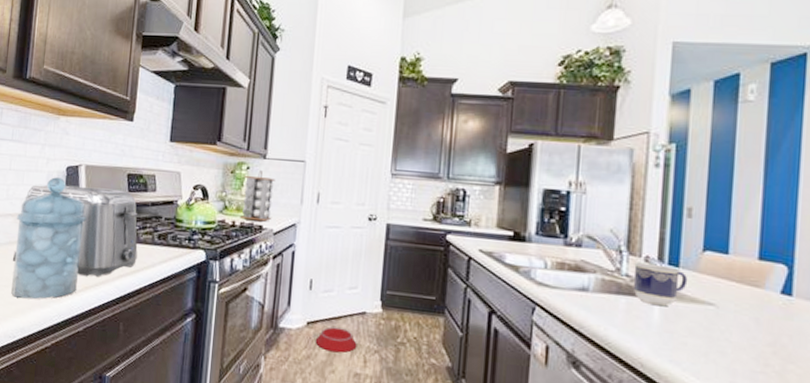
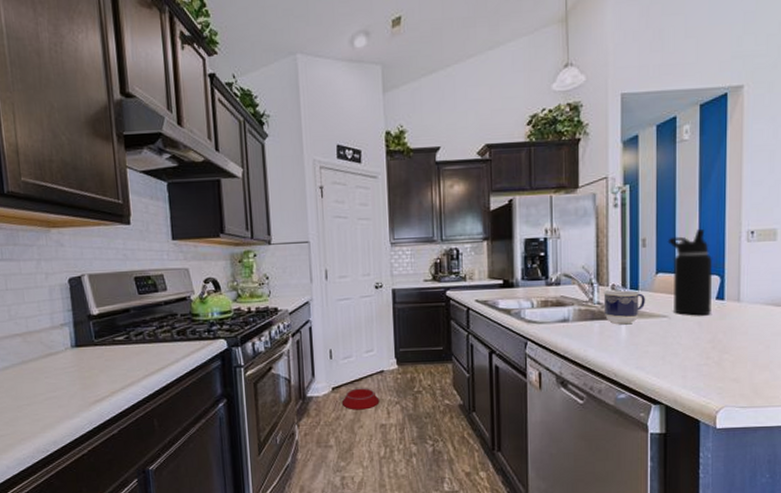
canister: present [11,177,87,300] -> none [24,290,103,414]
toaster: present [12,185,138,277] -> none [29,294,160,382]
spice rack: present [239,170,276,222] -> none [252,256,285,305]
water bottle: none [720,205,780,312] -> present [667,228,713,316]

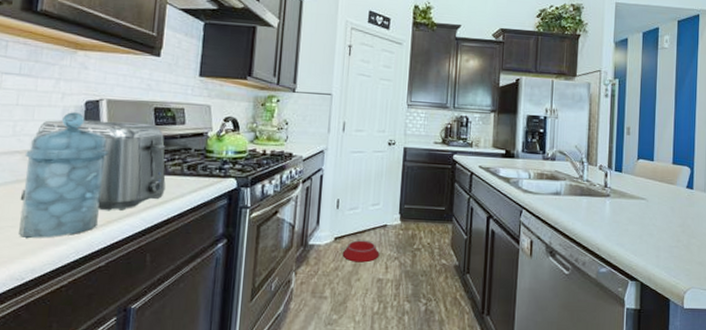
canister: none [24,290,103,414] -> present [19,112,109,238]
toaster: none [29,294,160,382] -> present [20,120,166,211]
cup: present [603,290,646,325] -> none [591,170,628,203]
water bottle: present [667,228,713,316] -> none [648,124,685,202]

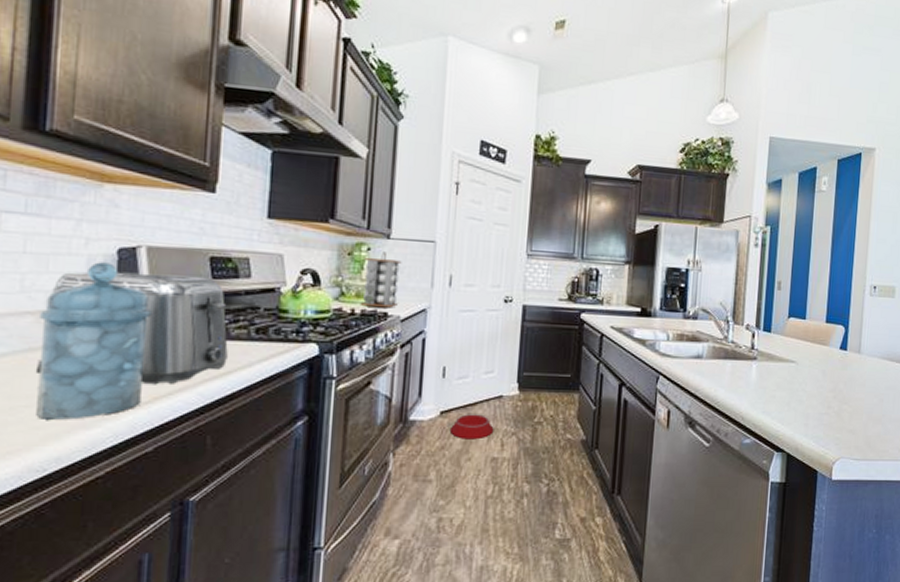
spice rack: none [270,103,305,150] -> present [360,251,402,308]

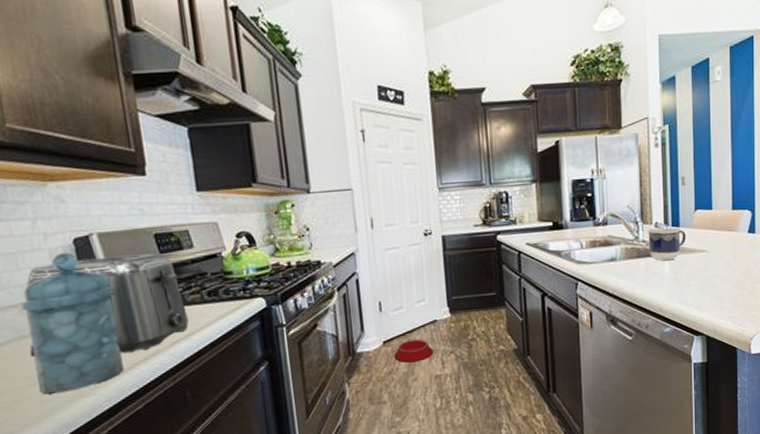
spice rack: present [360,251,402,308] -> none [290,206,328,259]
cup: none [736,330,777,367] -> present [648,227,687,262]

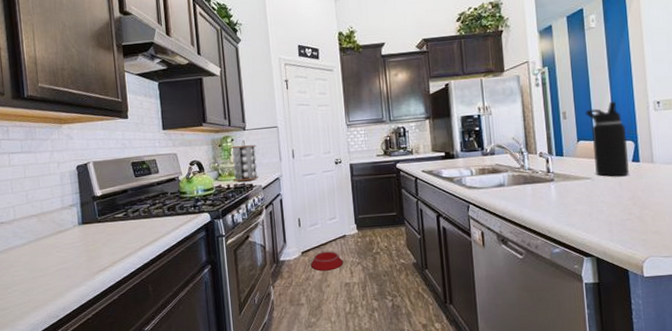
canister: present [20,253,124,395] -> none [39,176,106,284]
toaster: present [26,252,189,357] -> none [42,176,153,254]
spice rack: none [290,206,328,259] -> present [230,140,258,182]
cup: present [648,227,687,262] -> none [533,156,571,188]
water bottle: none [704,166,745,249] -> present [585,101,629,177]

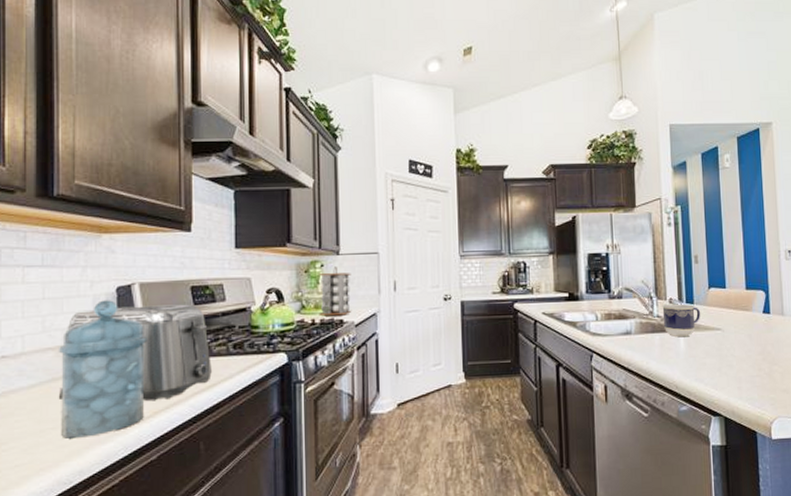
canister: none [39,176,106,284] -> present [58,300,147,439]
toaster: none [42,176,153,254] -> present [58,304,212,400]
pet bowl: present [310,251,343,271] -> none [407,403,447,428]
cup: none [533,156,571,188] -> present [662,303,701,338]
water bottle: present [585,101,629,177] -> none [717,247,760,329]

